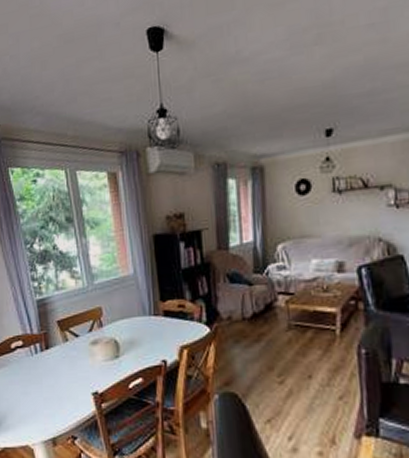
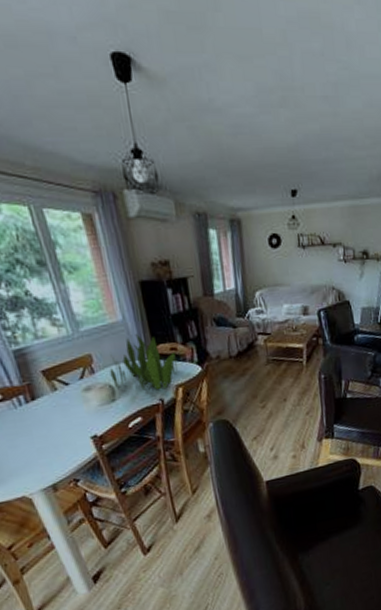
plant: none [116,289,185,350] -> present [109,334,178,391]

